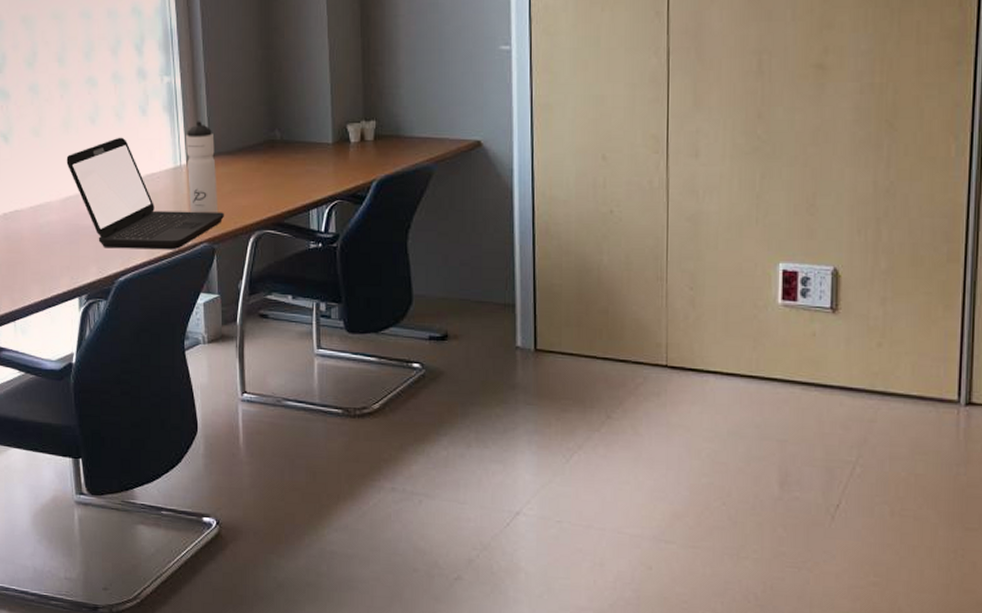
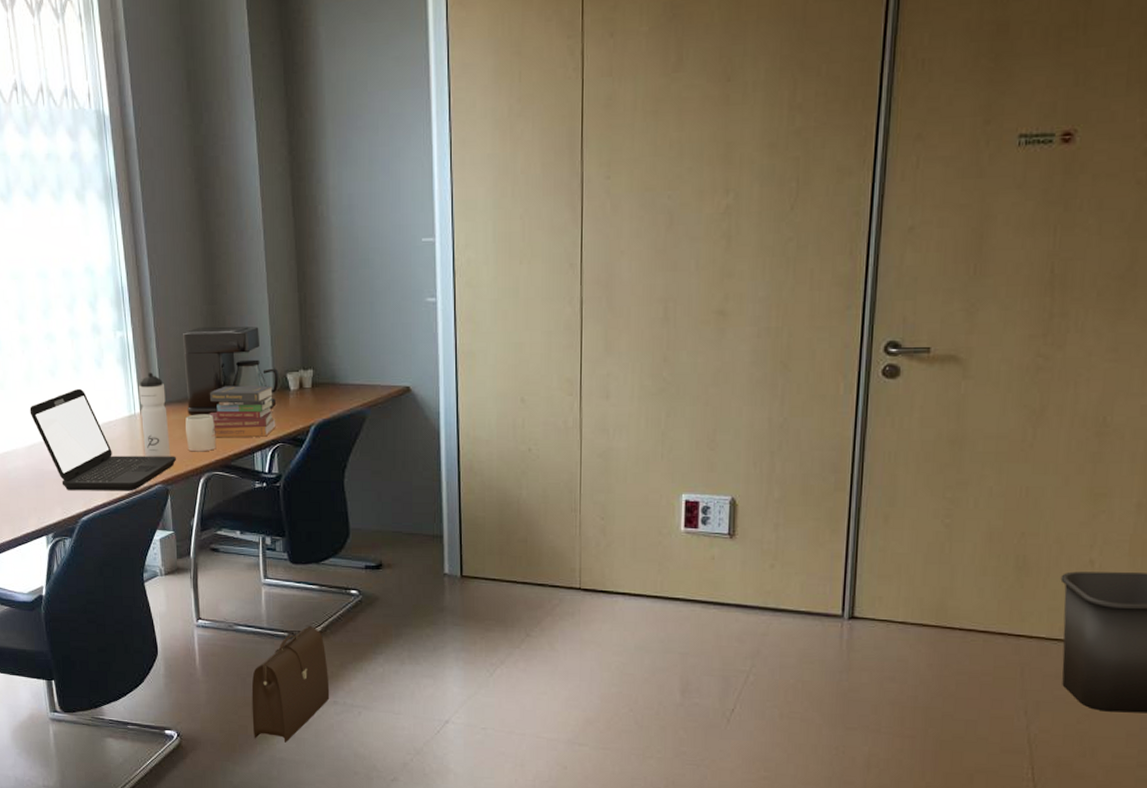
coffee maker: none [234,72,338,168] -> present [182,325,279,415]
mug: none [236,167,269,208] -> present [185,414,217,452]
books: none [261,137,334,193] -> present [208,385,276,438]
briefcase: none [300,403,388,534] -> present [251,626,330,743]

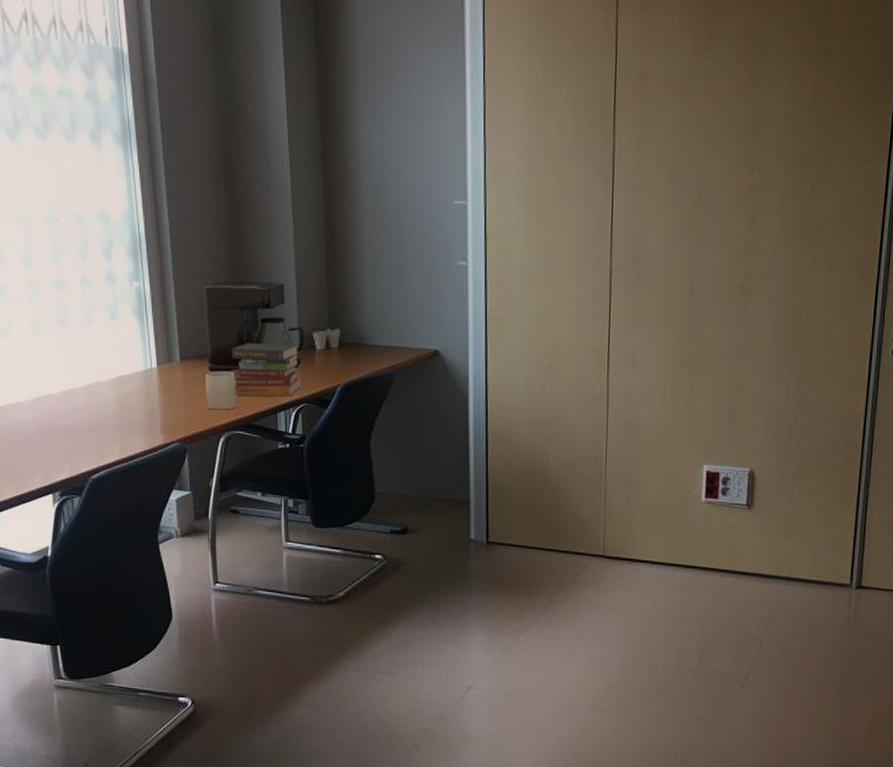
laptop: present [30,388,176,490] -> none [36,339,195,448]
water bottle: present [138,372,171,457] -> none [155,326,190,414]
briefcase: present [251,626,330,743] -> none [271,591,352,710]

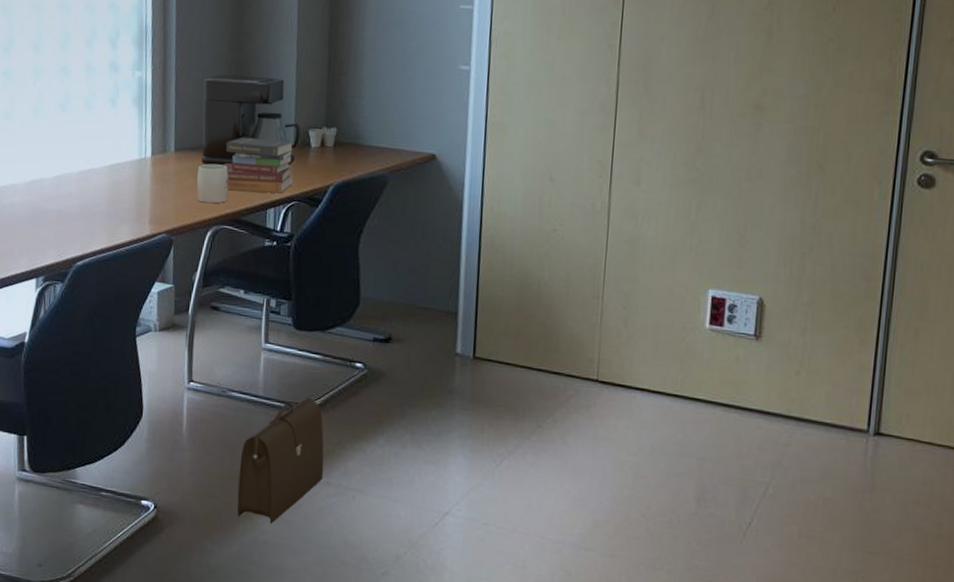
briefcase: none [271,591,352,710] -> present [237,398,324,524]

